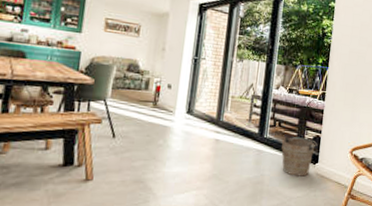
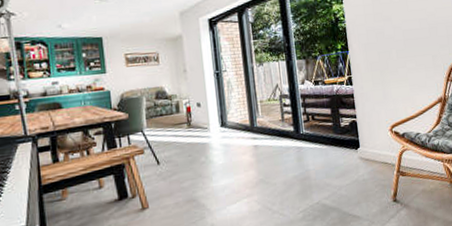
bucket: present [281,136,318,177] -> none [318,126,355,165]

